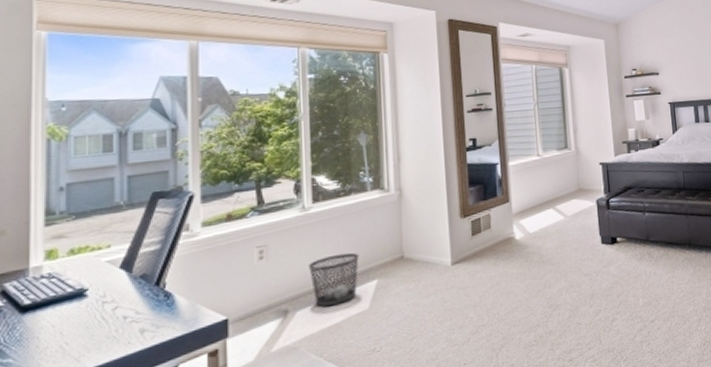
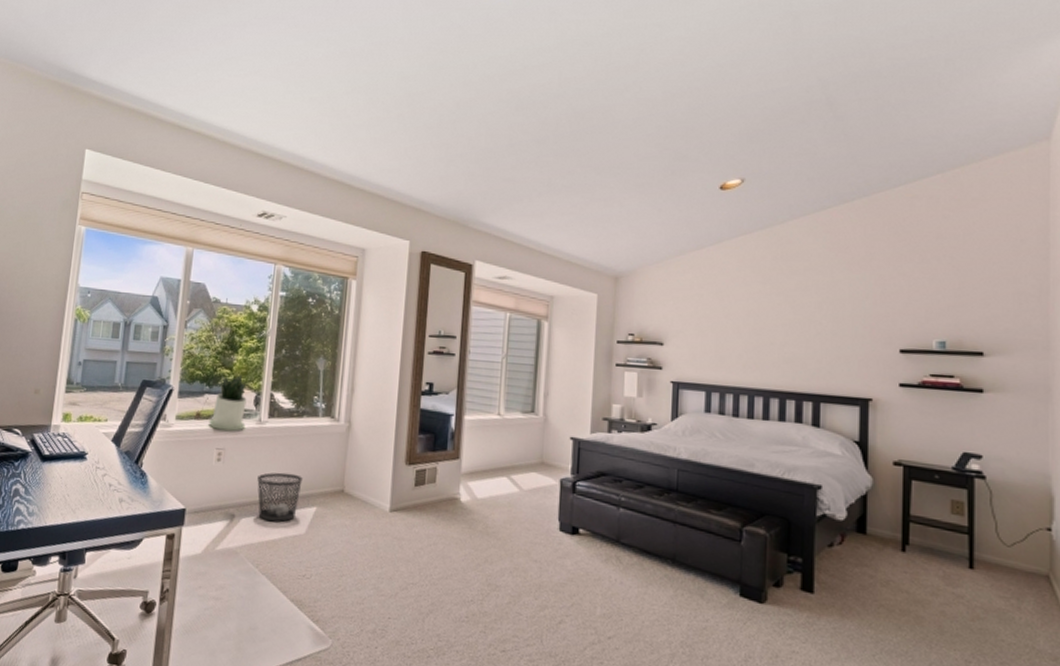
planter: none [243,164,288,227] -> present [209,374,247,432]

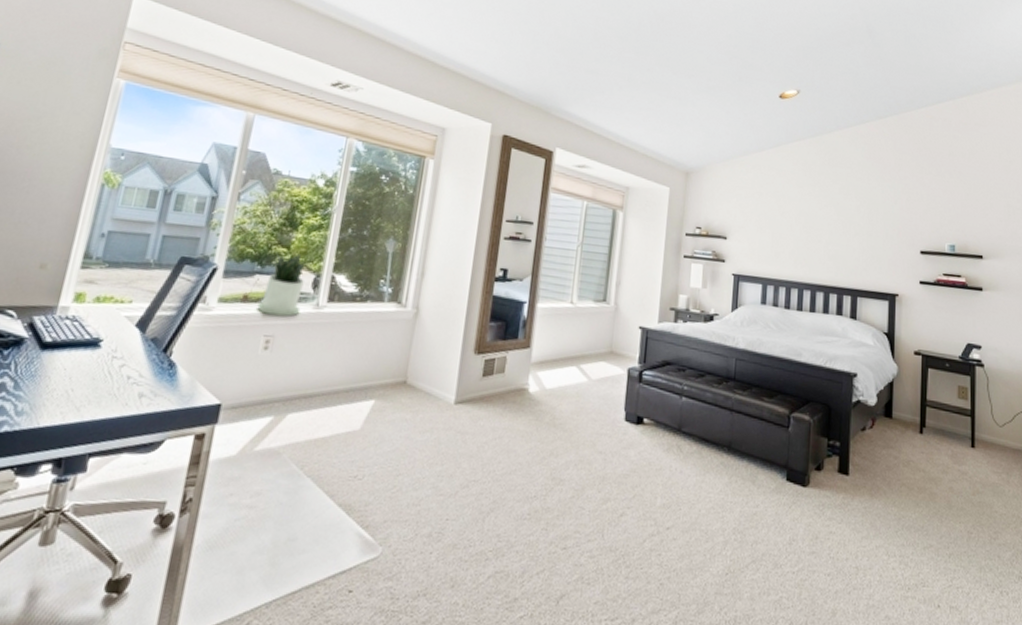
waste bin: present [257,472,303,522] -> none [308,362,362,417]

